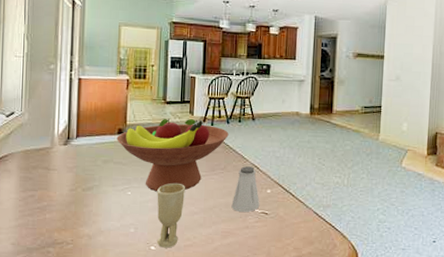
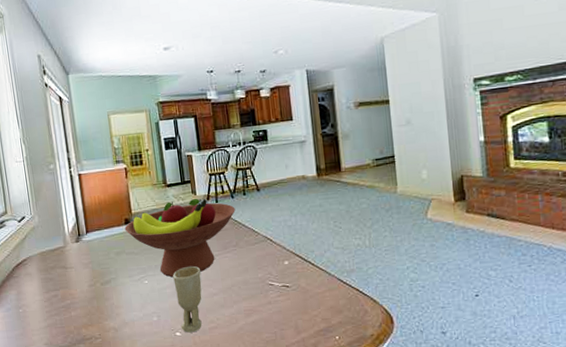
saltshaker: present [231,166,260,213] -> none [250,239,279,289]

